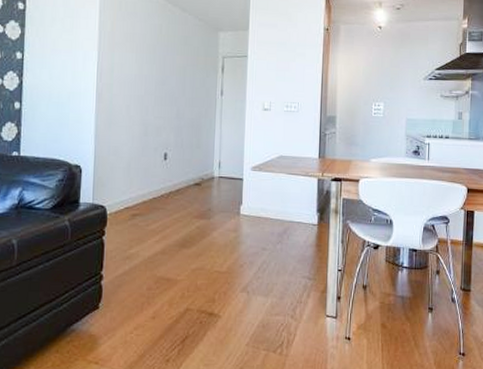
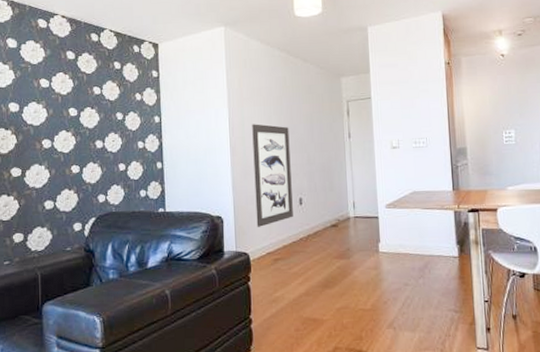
wall art: none [117,71,160,180] -> present [252,124,293,227]

